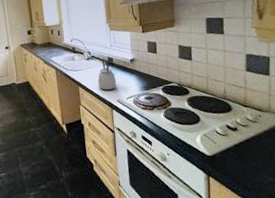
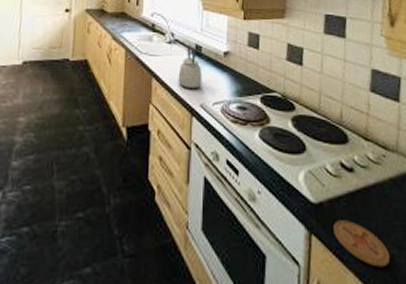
coaster: none [225,164,269,192] -> present [333,220,391,267]

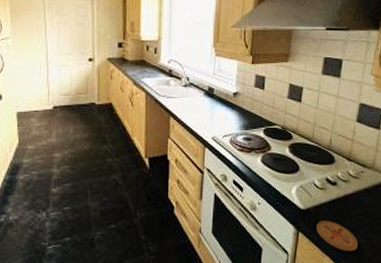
kettle: present [178,46,202,90] -> none [193,88,214,125]

